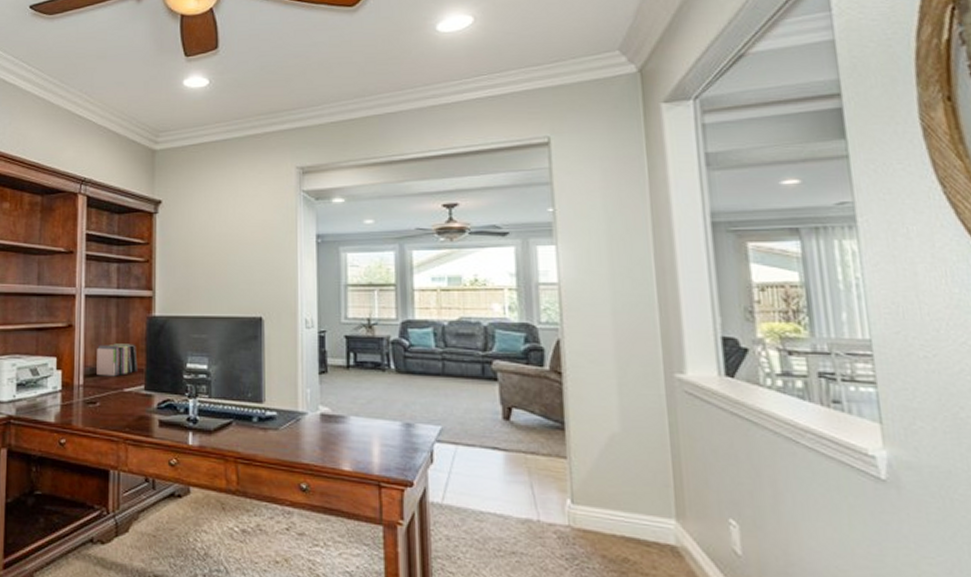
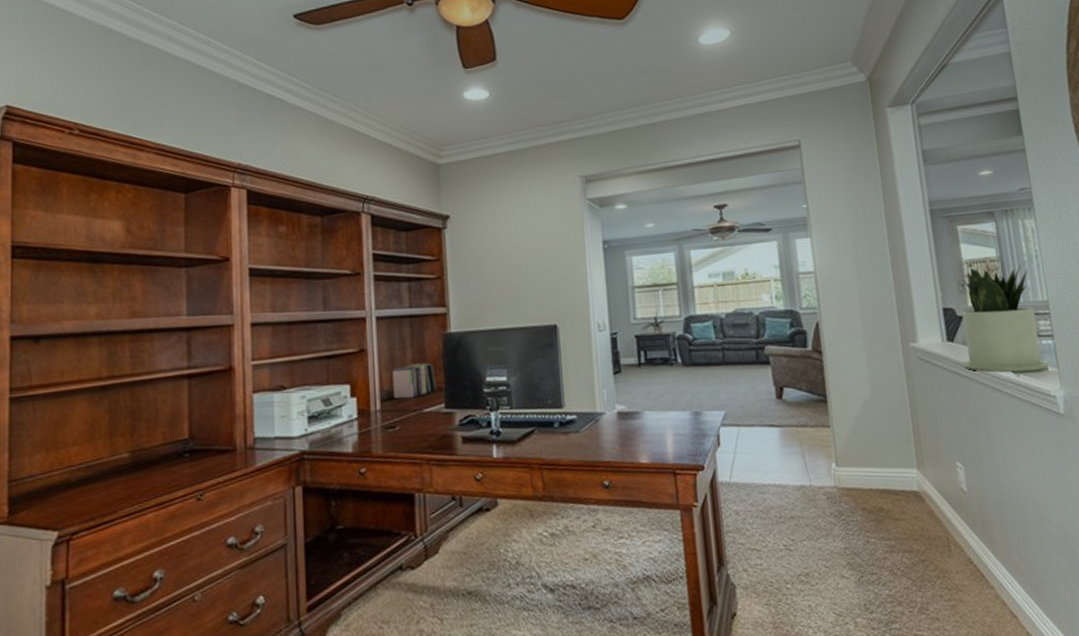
planter: none [744,292,870,423] -> present [962,263,1051,373]

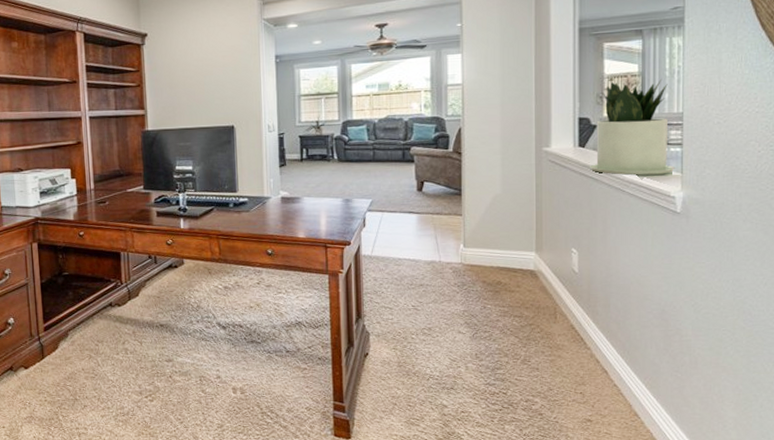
books: present [393,362,437,399] -> none [103,154,137,181]

